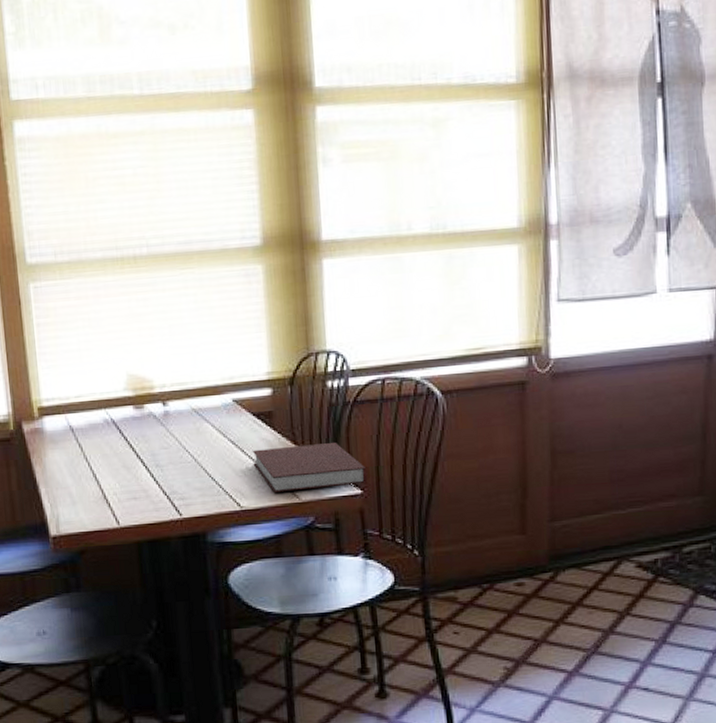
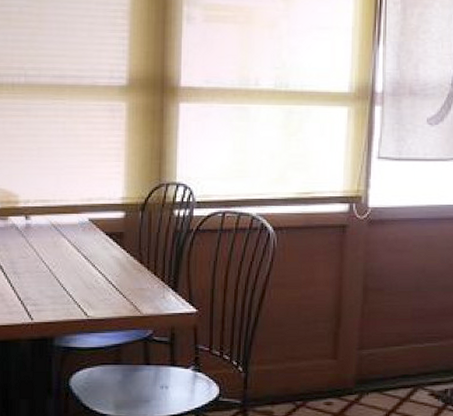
notebook: present [252,443,368,492] -> none [102,265,203,306]

